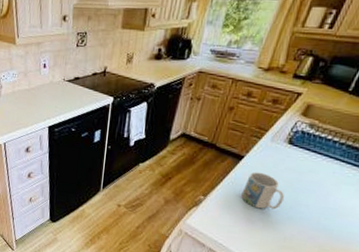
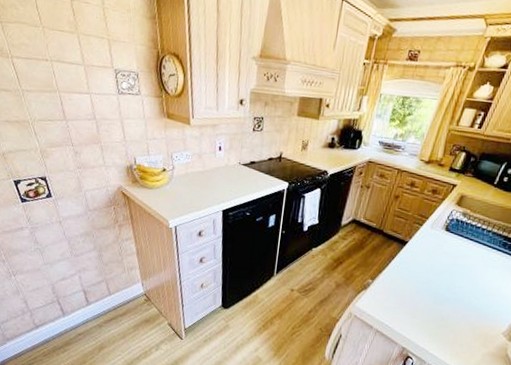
mug: present [241,172,284,210] -> none [405,256,442,291]

